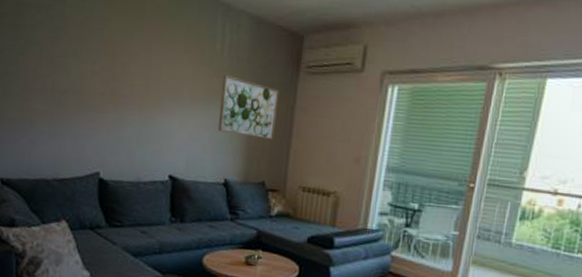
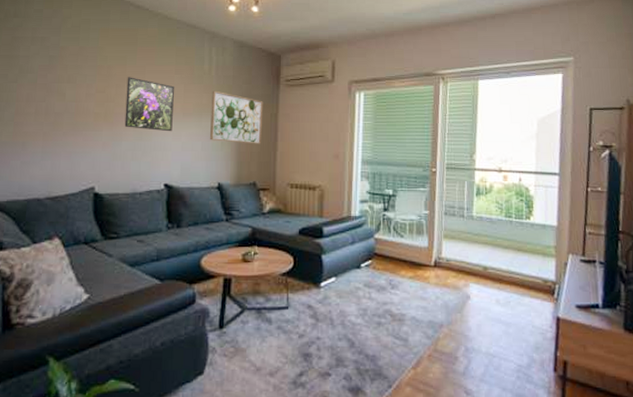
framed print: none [130,54,183,119] -> present [124,77,174,132]

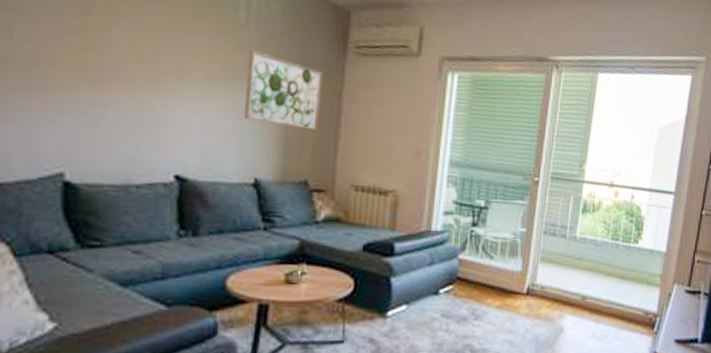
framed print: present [124,77,174,132] -> none [113,15,192,103]

